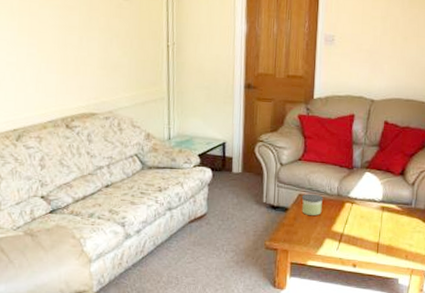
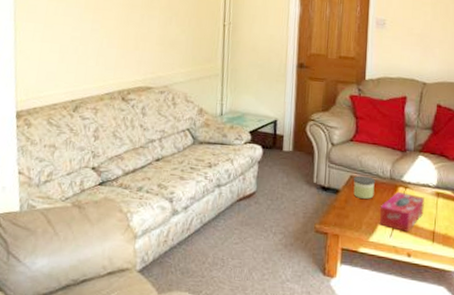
tissue box: none [326,207,370,244] -> present [379,191,424,232]

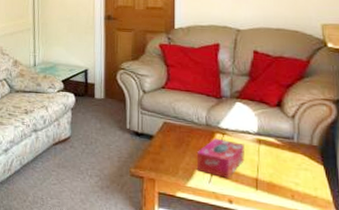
candle: present [353,175,376,199] -> none [167,122,191,145]

